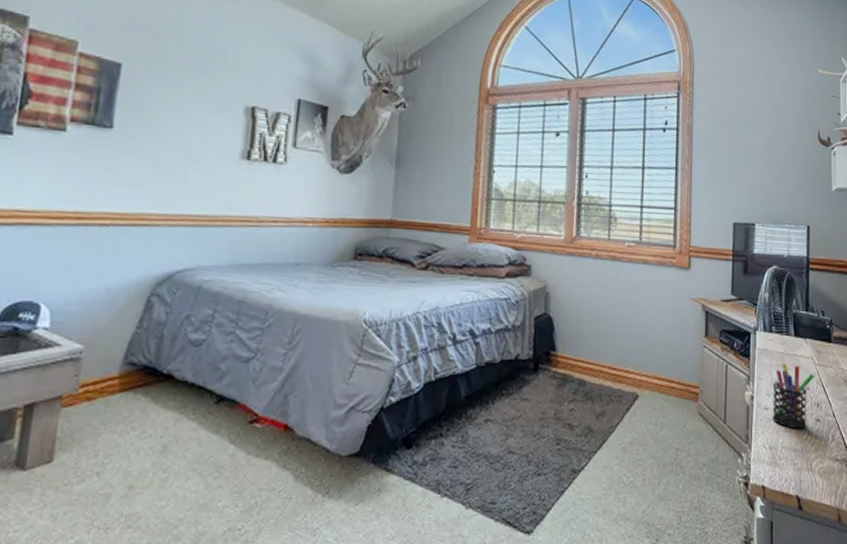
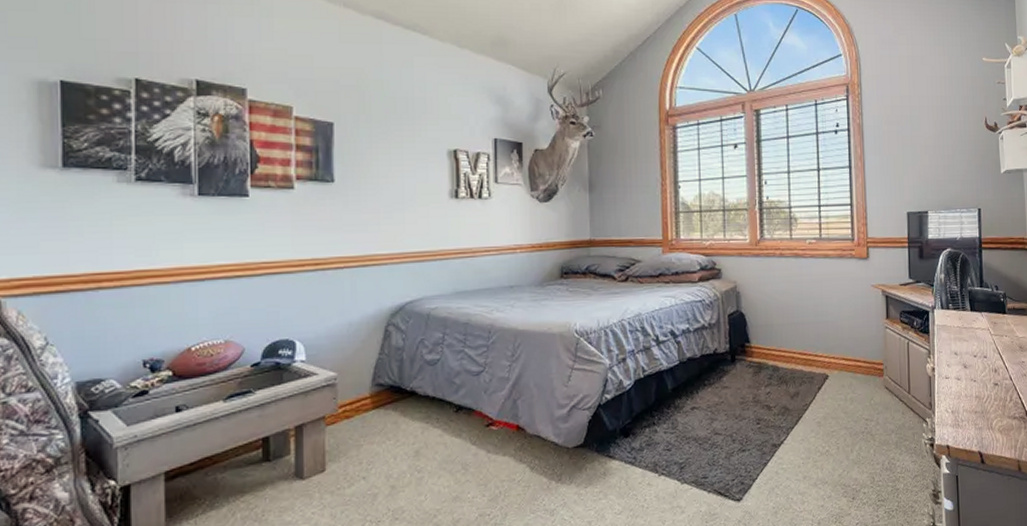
pen holder: present [772,363,815,429] -> none [952,336,992,394]

